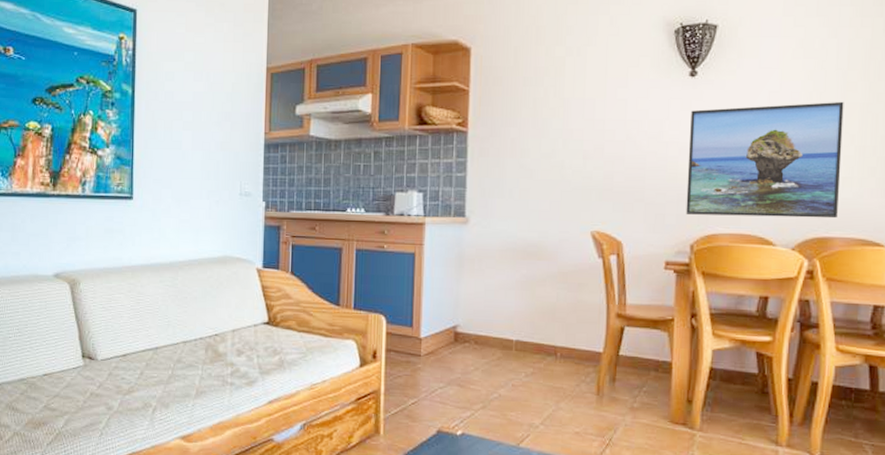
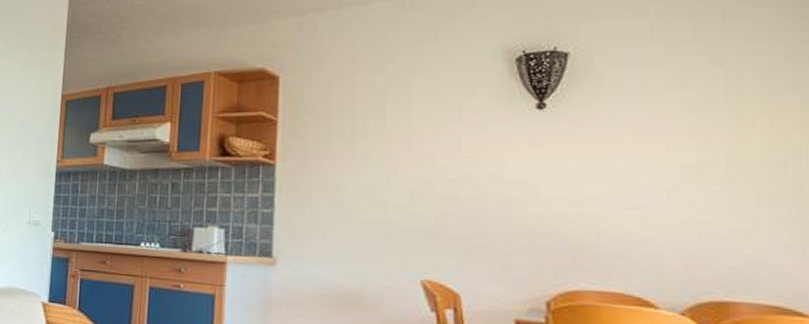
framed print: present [686,101,844,219] -> none [539,140,741,280]

